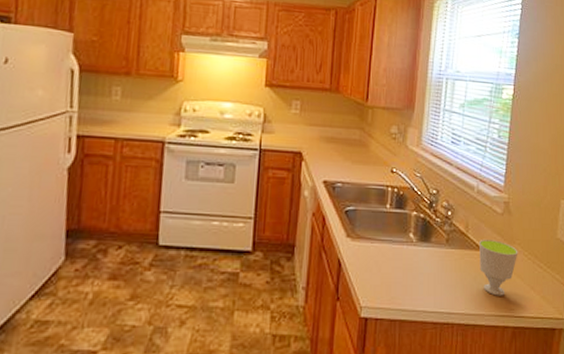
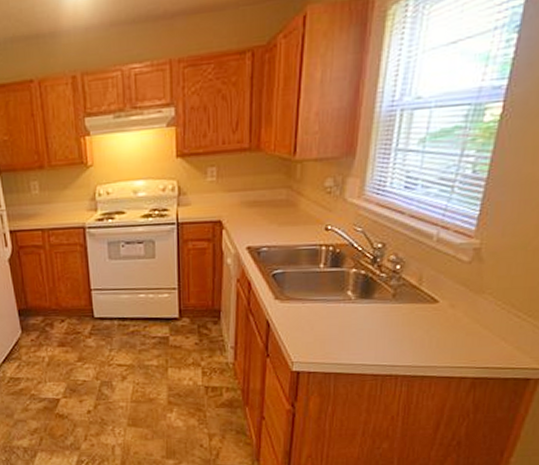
cup: present [479,240,518,296] -> none [434,291,488,348]

